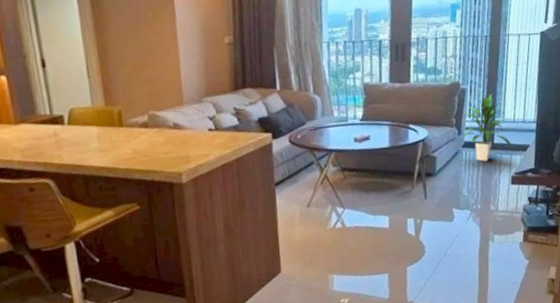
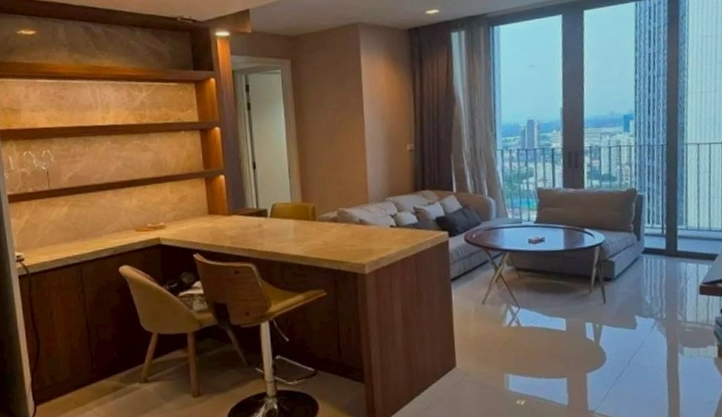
indoor plant: present [460,94,512,162] -> none [639,202,699,269]

